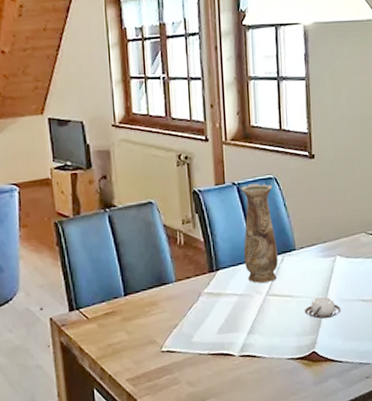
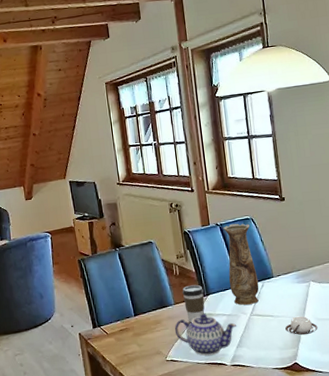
teapot: none [174,292,249,345] -> present [174,313,236,356]
coffee cup: none [186,257,213,305] -> present [182,285,205,323]

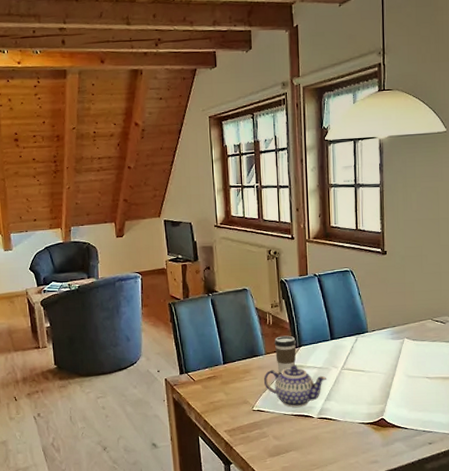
vase: present [223,223,259,306] -> none [321,275,353,359]
cup: present [285,316,318,335] -> none [375,372,408,391]

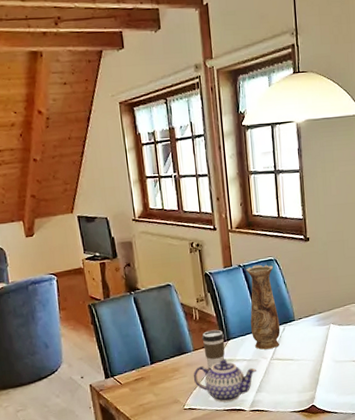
vase: none [321,275,353,359] -> present [246,264,281,350]

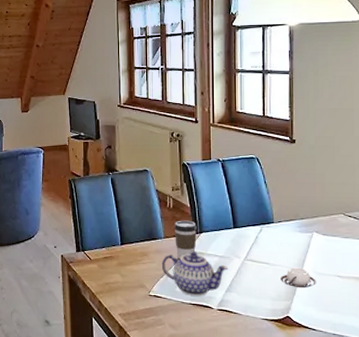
vase: present [246,264,281,350] -> none [225,161,257,249]
cup: none [304,359,335,378] -> present [281,267,316,288]

